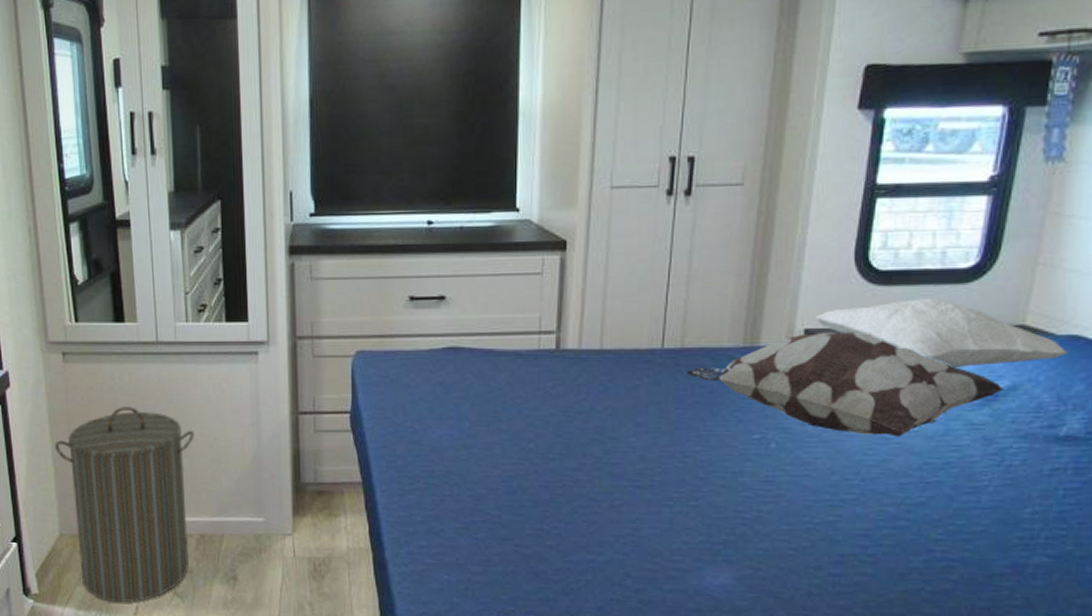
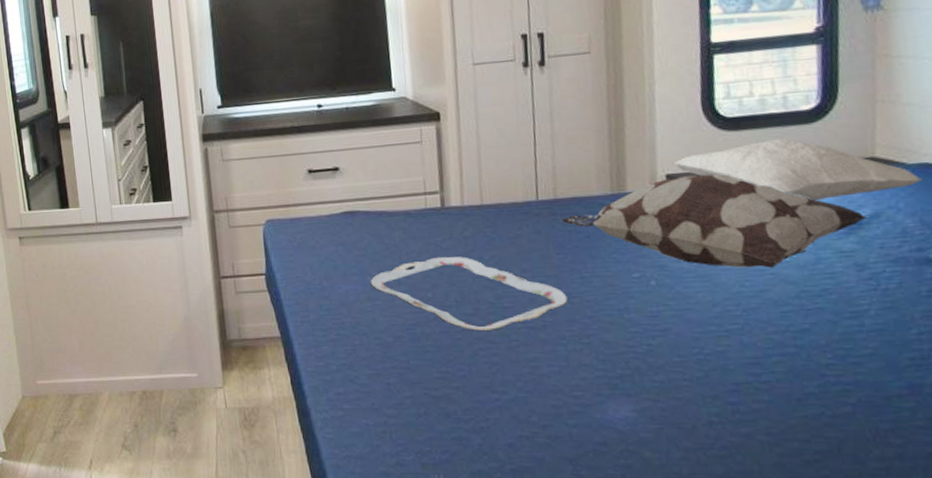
laundry hamper: present [55,407,195,603] -> none [15,280,134,457]
serving tray: none [467,404,680,487] -> present [370,256,568,331]

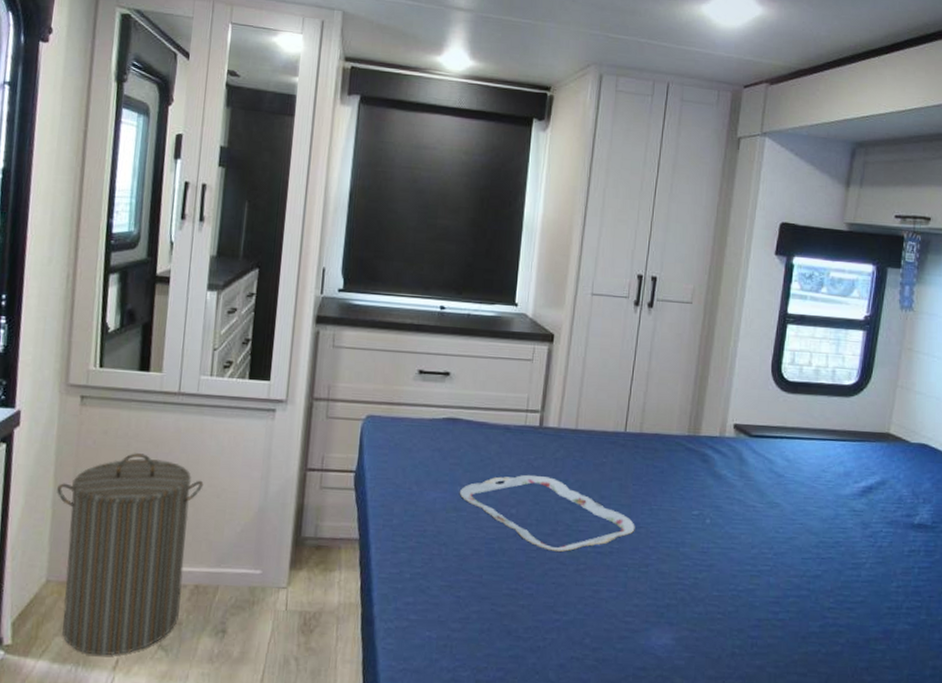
laundry hamper: none [15,280,134,457] -> present [57,453,204,656]
decorative pillow: present [561,173,868,268] -> none [642,427,877,519]
pillow: present [674,138,922,202] -> none [742,406,918,465]

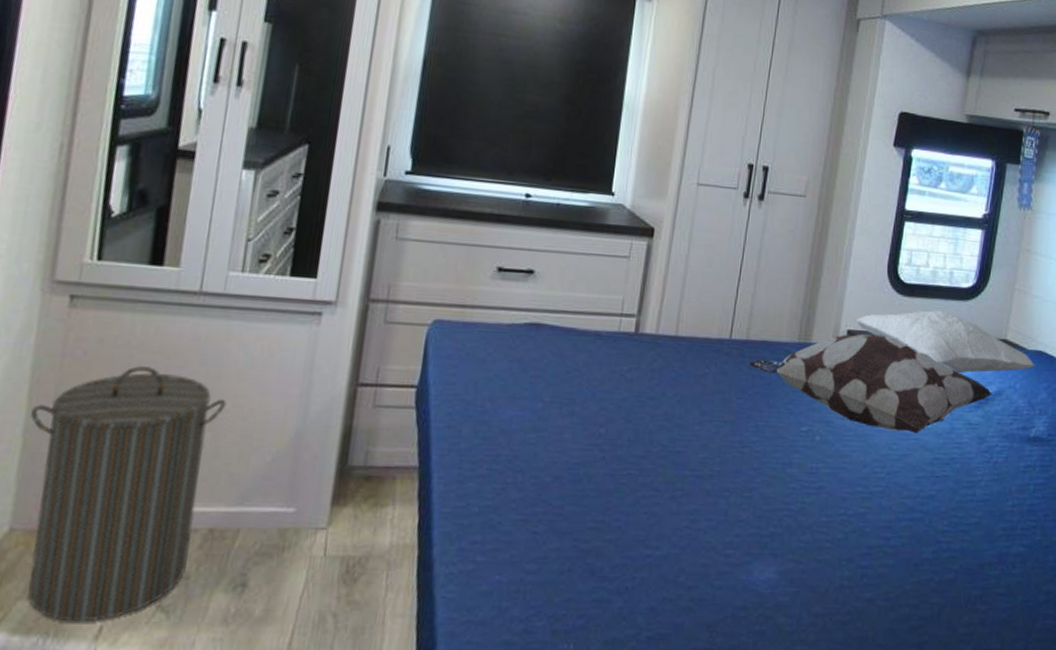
serving tray: present [459,474,635,552] -> none [540,388,739,476]
decorative pillow: none [642,427,877,519] -> present [748,334,993,434]
pillow: none [742,406,918,465] -> present [856,310,1035,374]

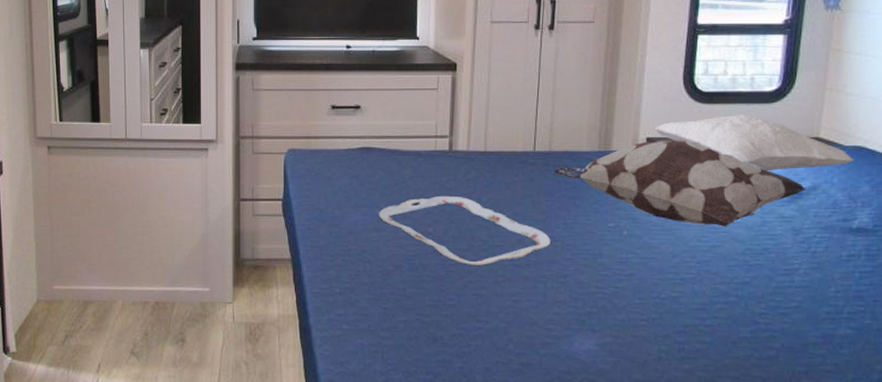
laundry hamper: present [27,366,227,622] -> none [37,192,154,361]
serving tray: none [540,388,739,476] -> present [378,195,551,265]

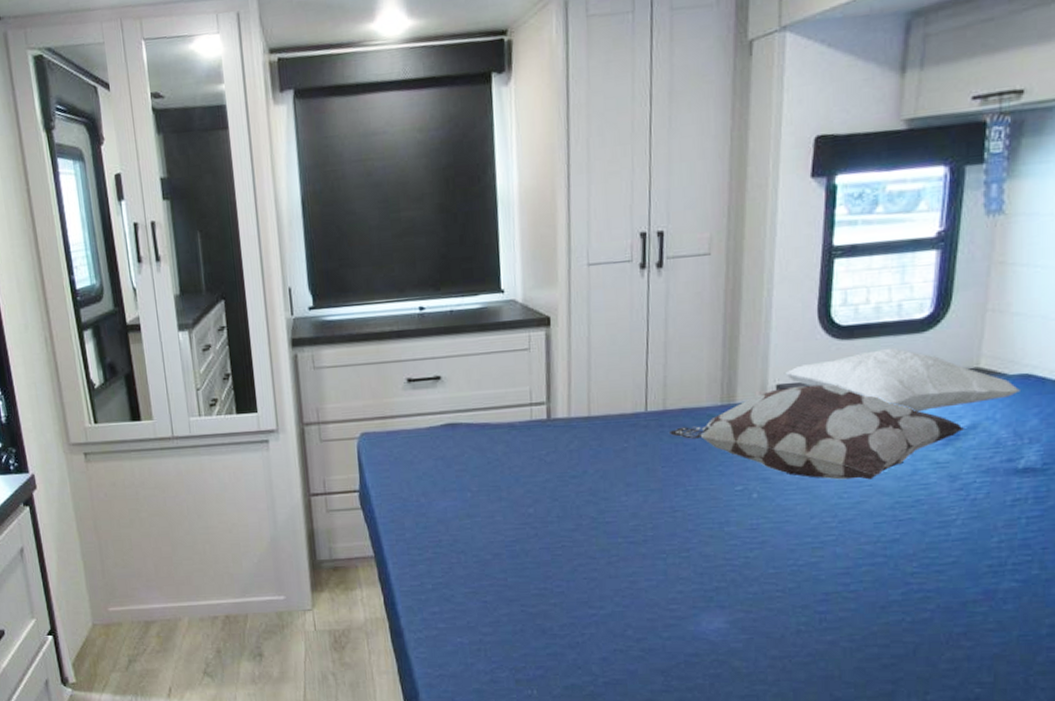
serving tray: present [378,195,551,265] -> none [469,470,670,546]

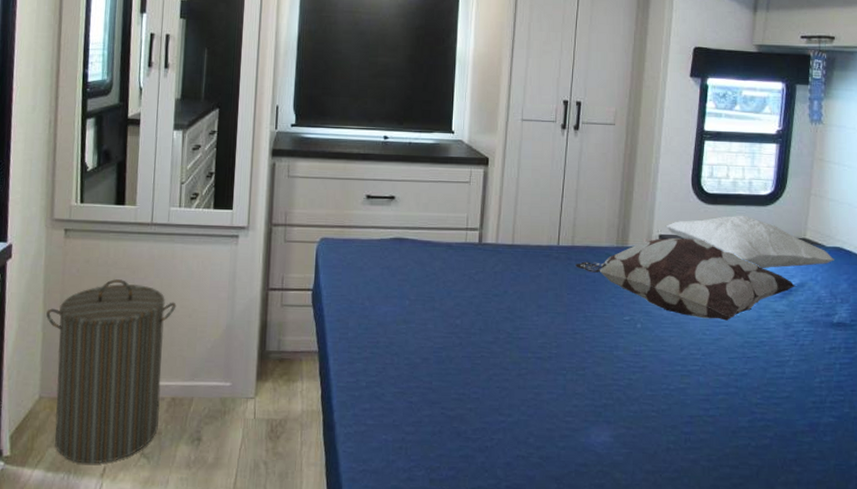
laundry hamper: none [82,500,217,686] -> present [46,279,177,464]

